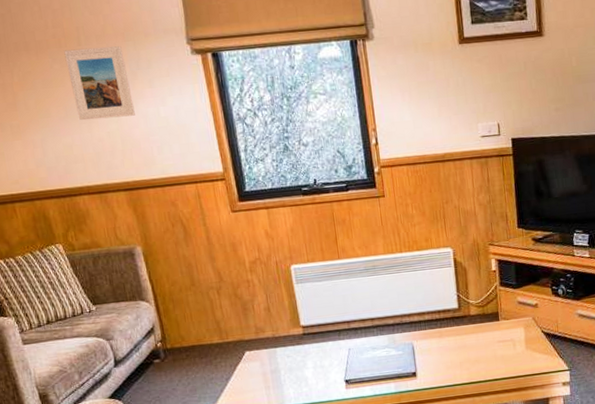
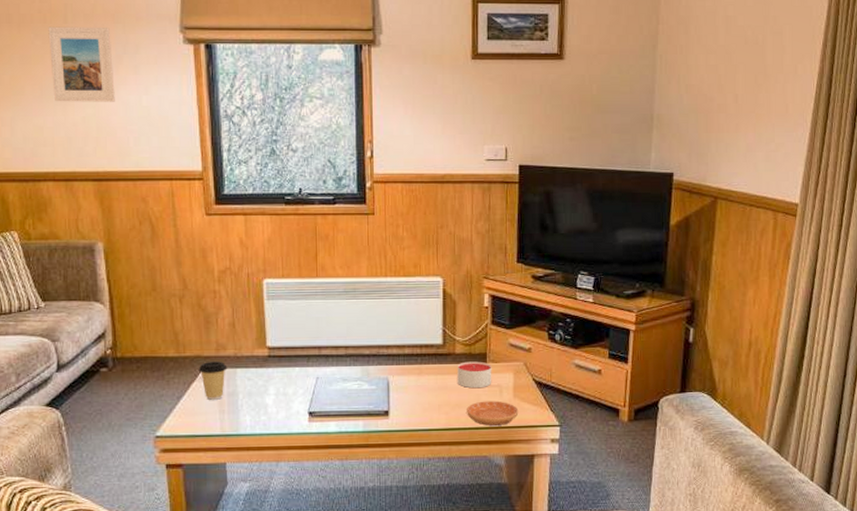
coffee cup: none [241,343,268,378] -> present [198,362,228,400]
candle: none [473,320,506,345] -> present [457,361,492,389]
saucer: none [485,353,532,377] -> present [467,400,519,426]

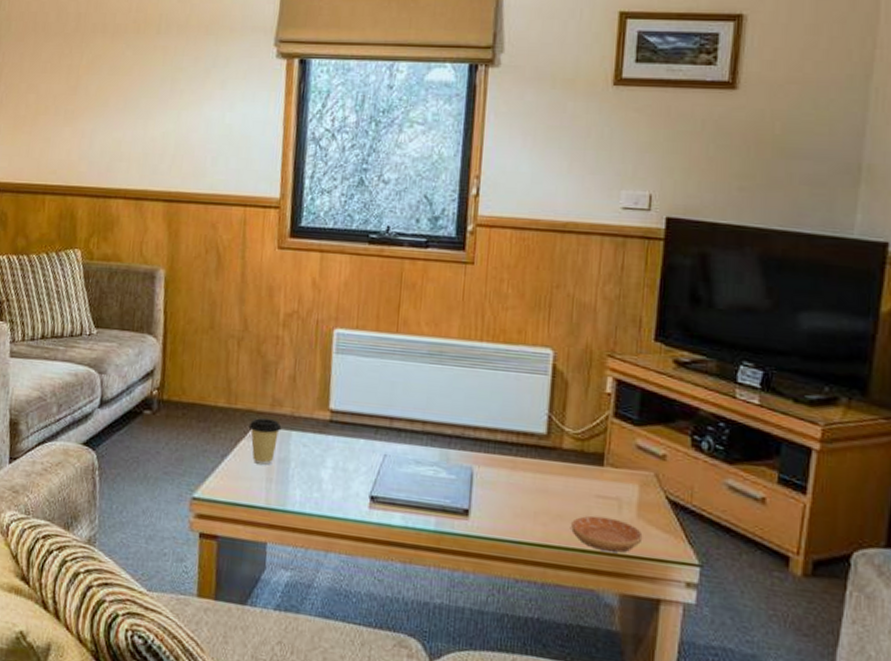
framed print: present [48,26,115,102] -> none [136,37,202,118]
candle: present [457,361,492,389] -> none [562,460,610,499]

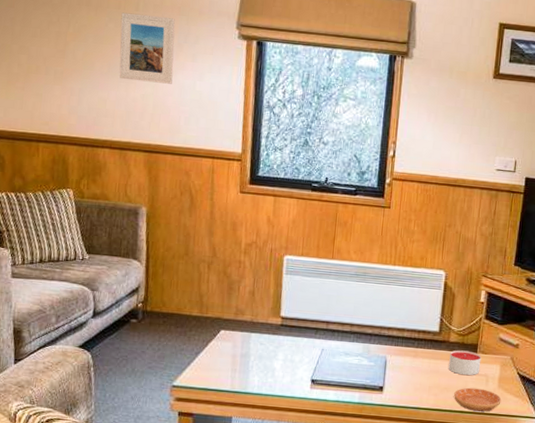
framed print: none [136,37,202,118] -> present [119,12,175,84]
coffee cup: present [248,418,282,465] -> none [217,324,244,359]
candle: none [562,460,610,499] -> present [448,350,482,376]

